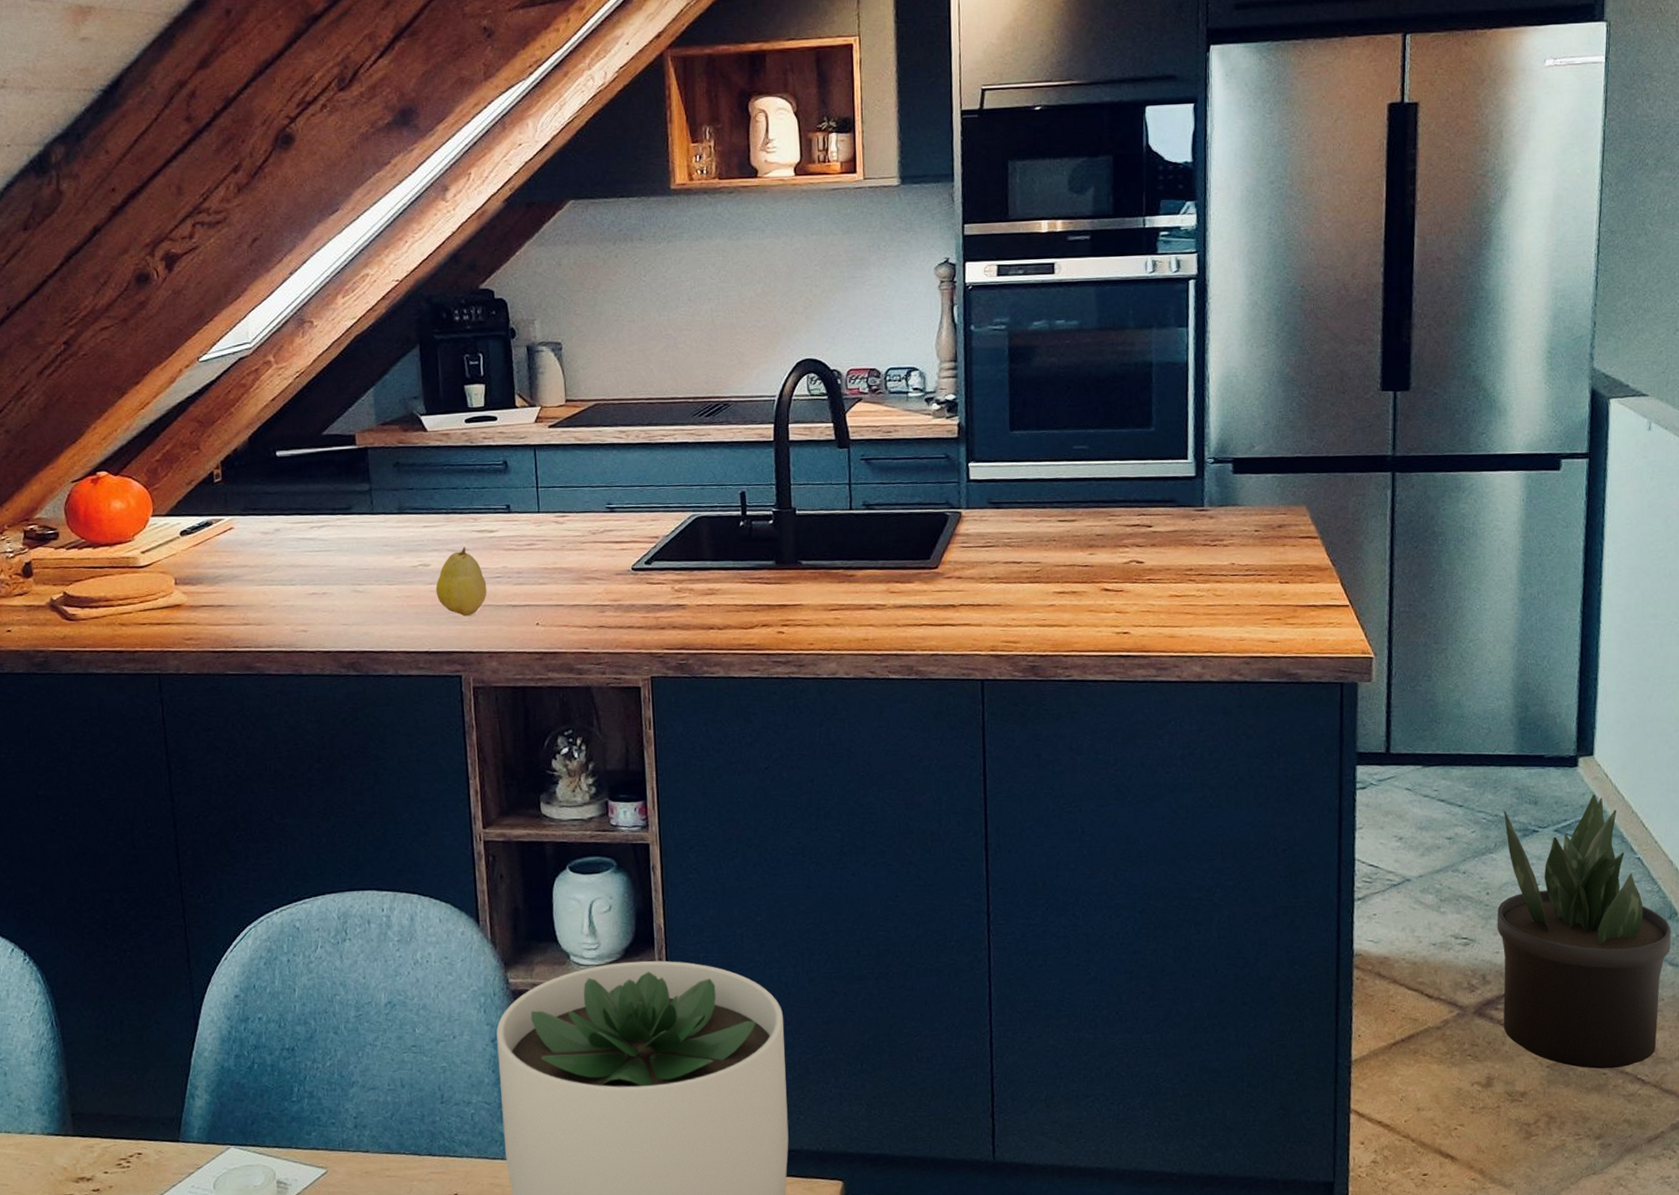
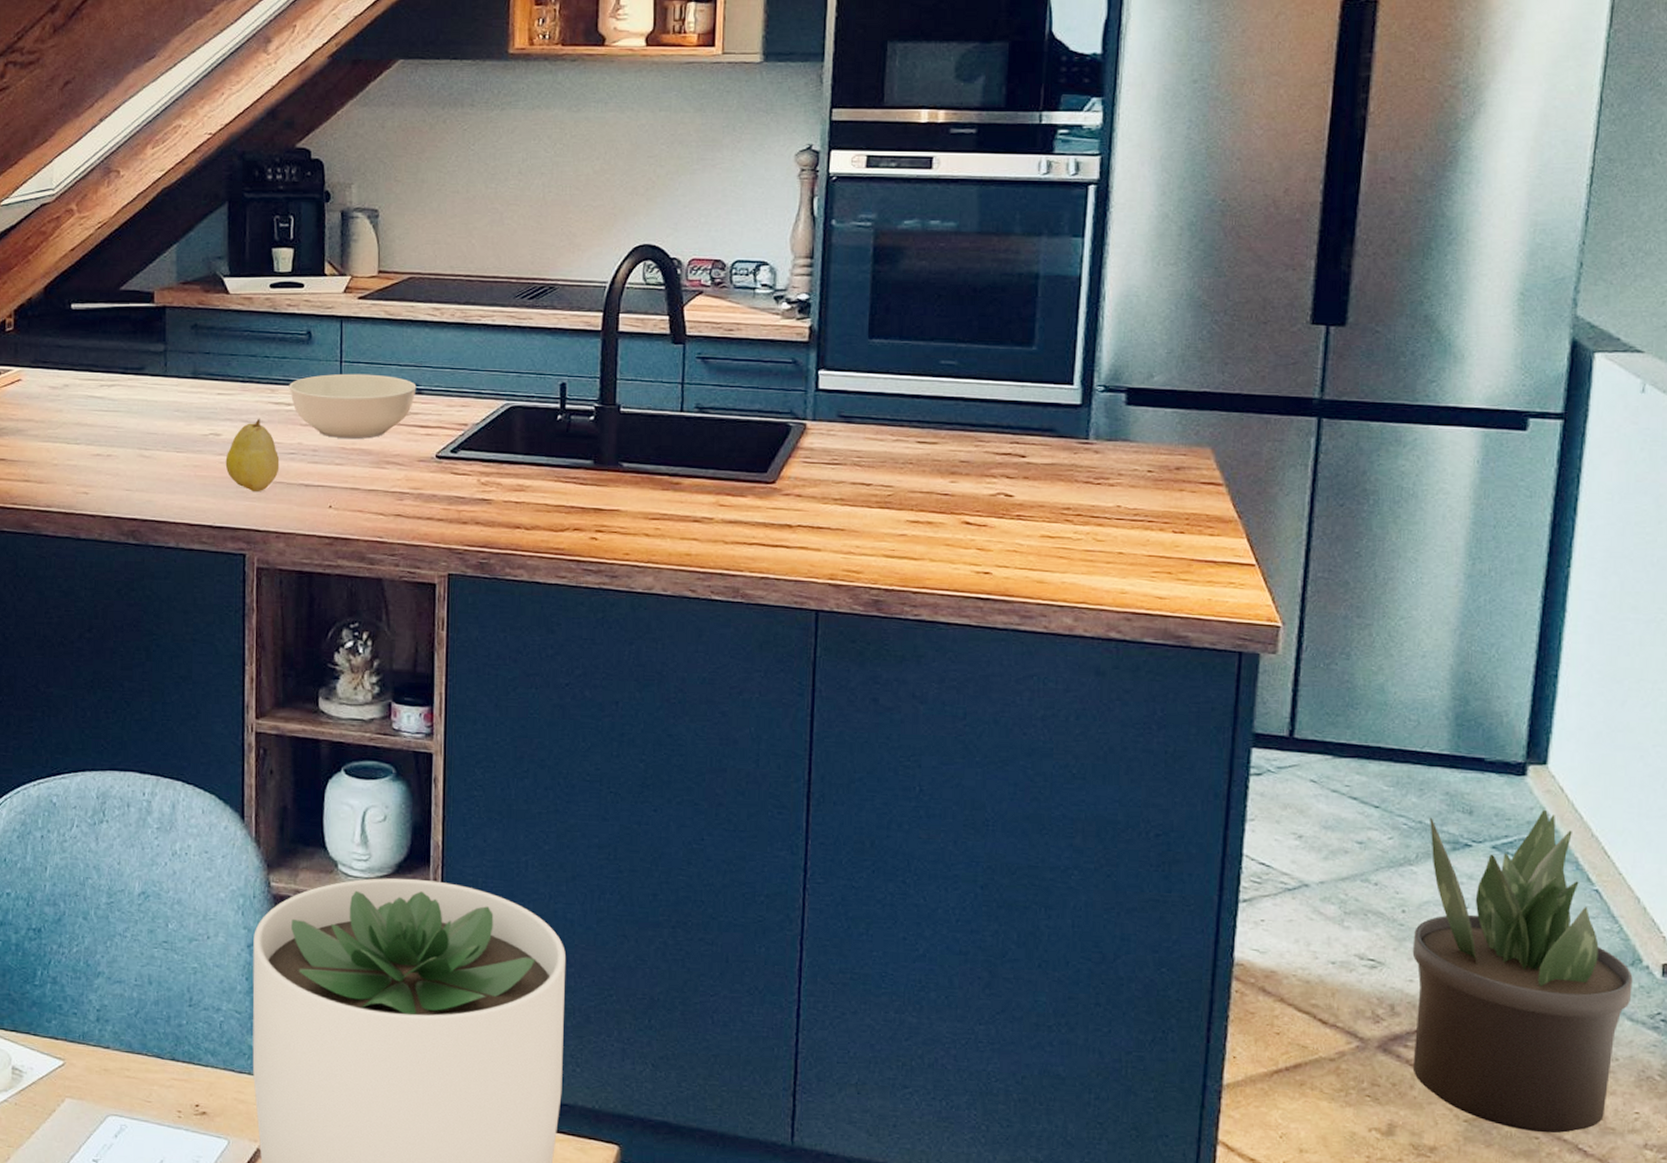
bowl: none [490,497,609,560] -> present [289,373,417,440]

